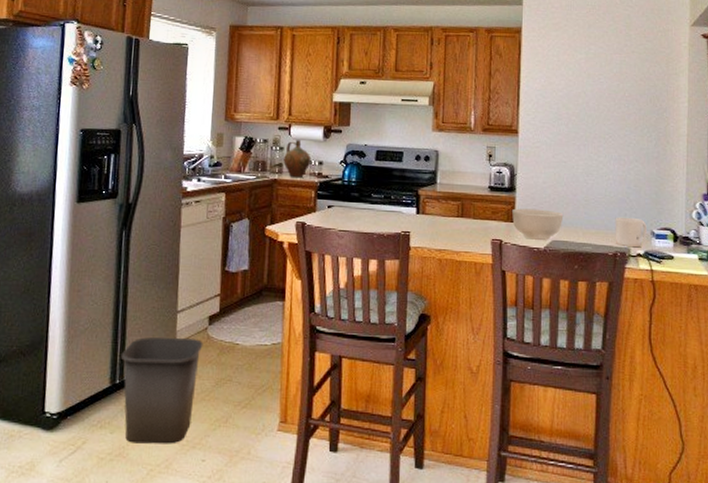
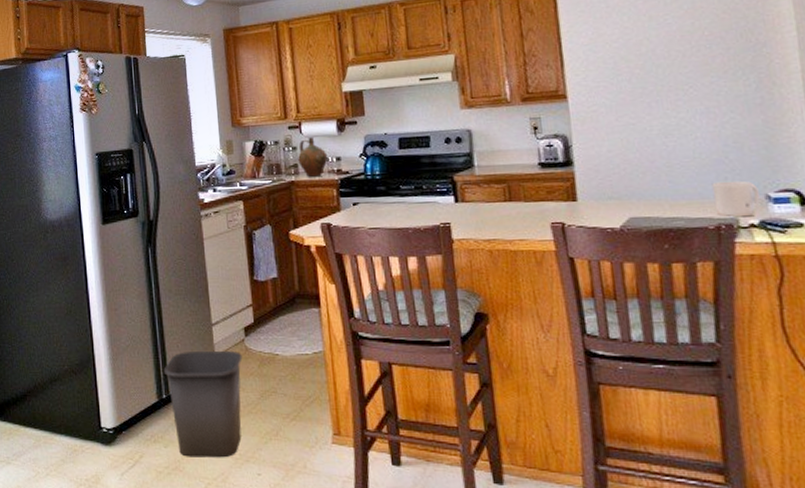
bowl: present [511,208,564,240] -> none [571,182,641,219]

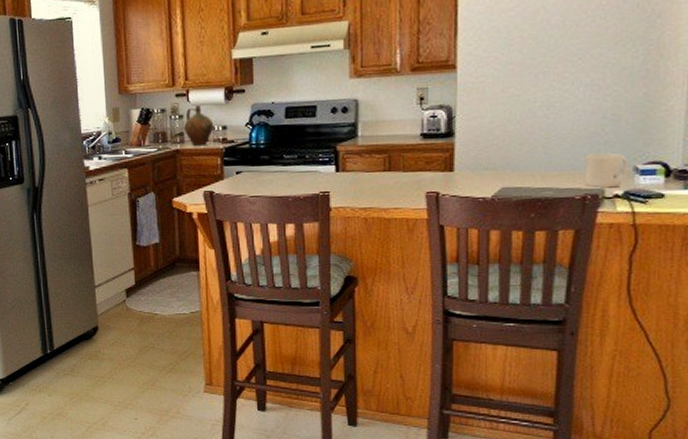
waste bin: present [163,350,243,458] -> none [48,310,123,405]

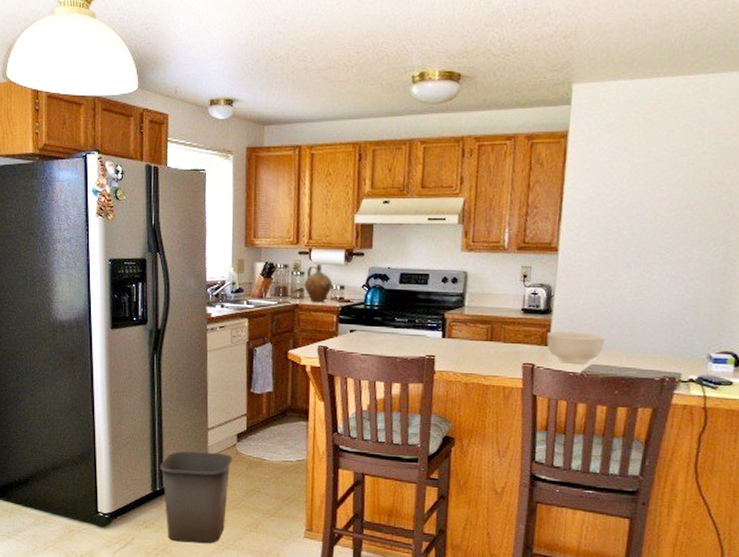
waste bin: none [48,310,123,405] -> present [159,451,233,544]
bowl: none [449,153,516,189] -> present [546,331,606,364]
mug: present [584,152,628,188] -> none [664,339,703,373]

